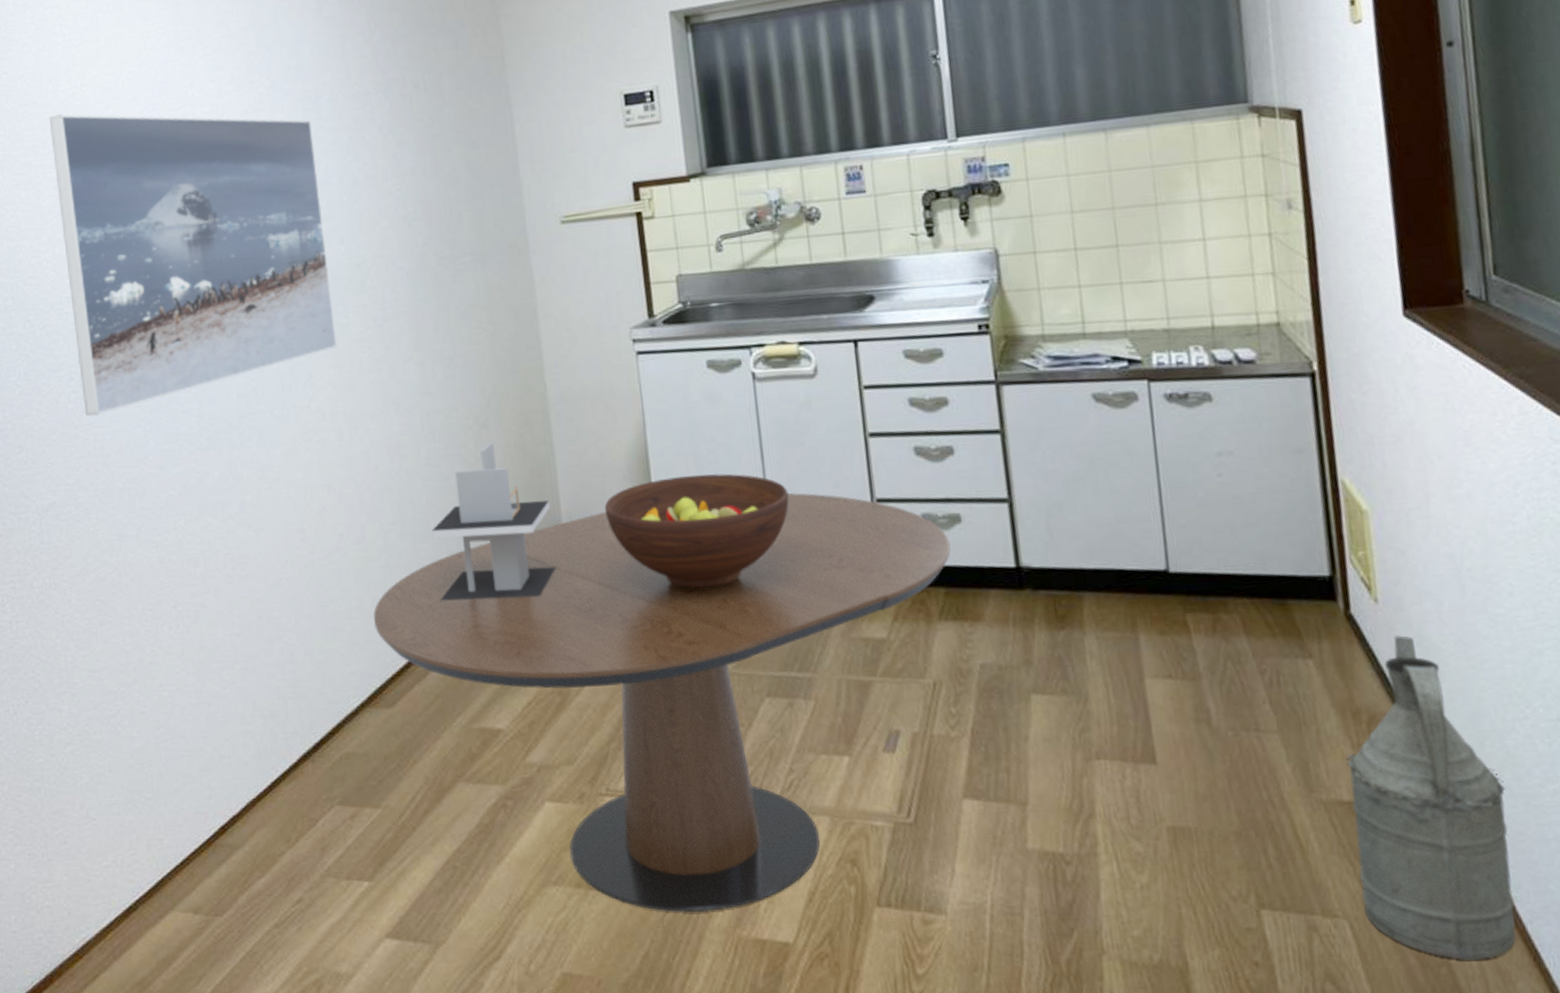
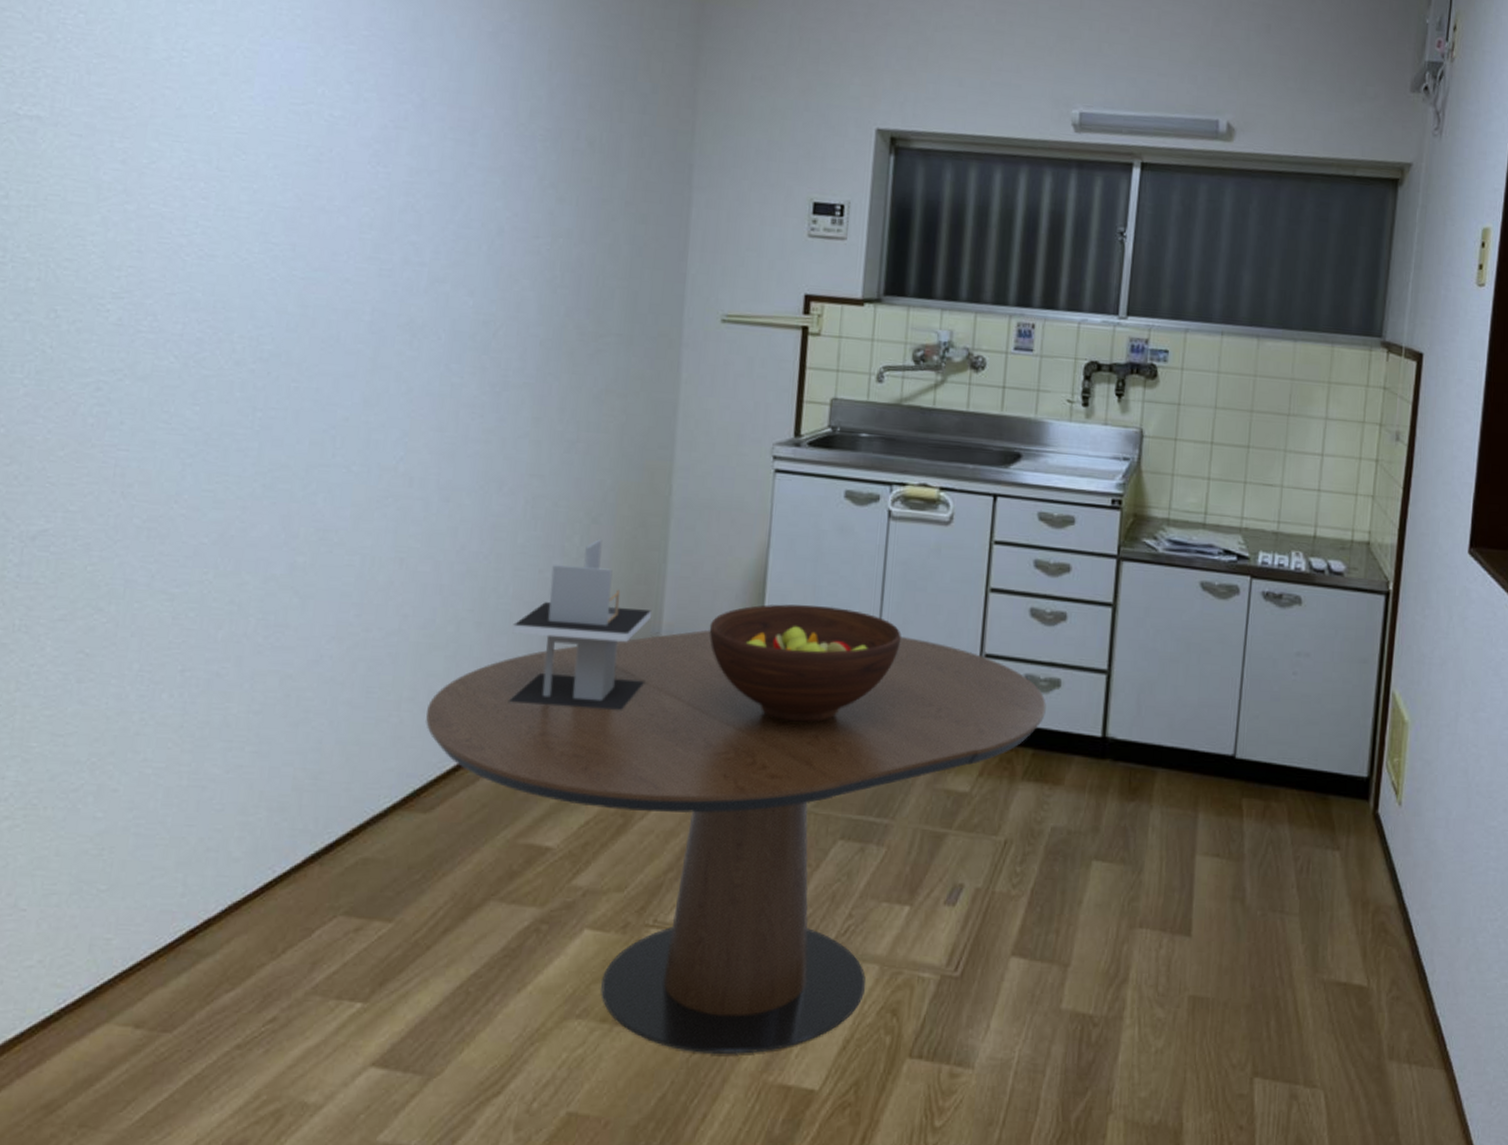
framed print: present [49,114,337,417] -> none [108,76,462,438]
watering can: present [1346,635,1517,960] -> none [1339,837,1470,1131]

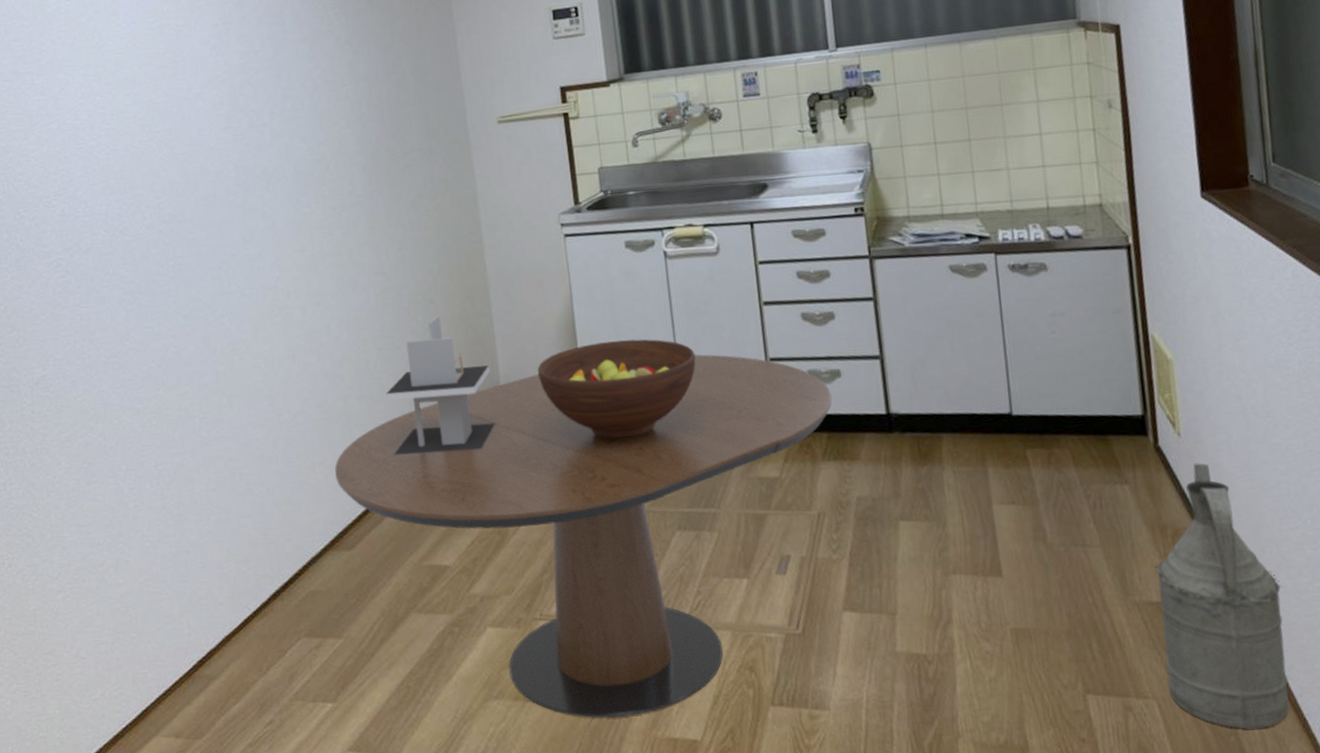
watering can: none [1339,837,1470,1131] -> present [1155,463,1290,729]

